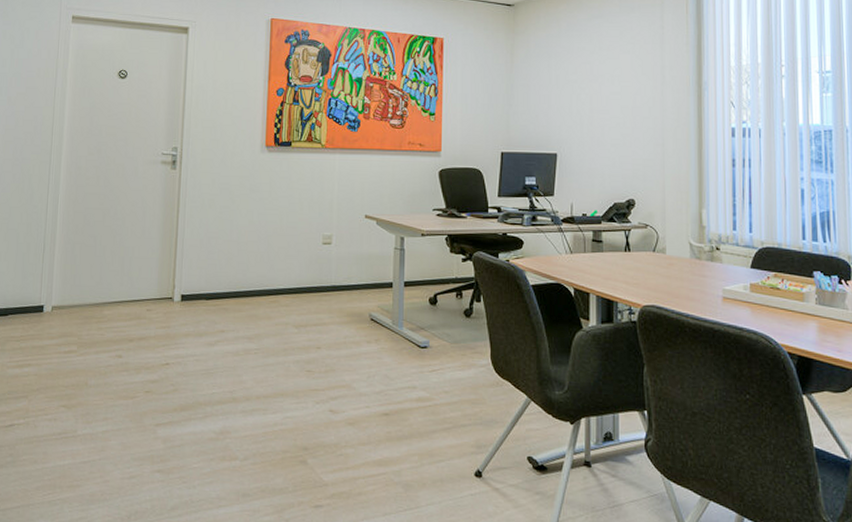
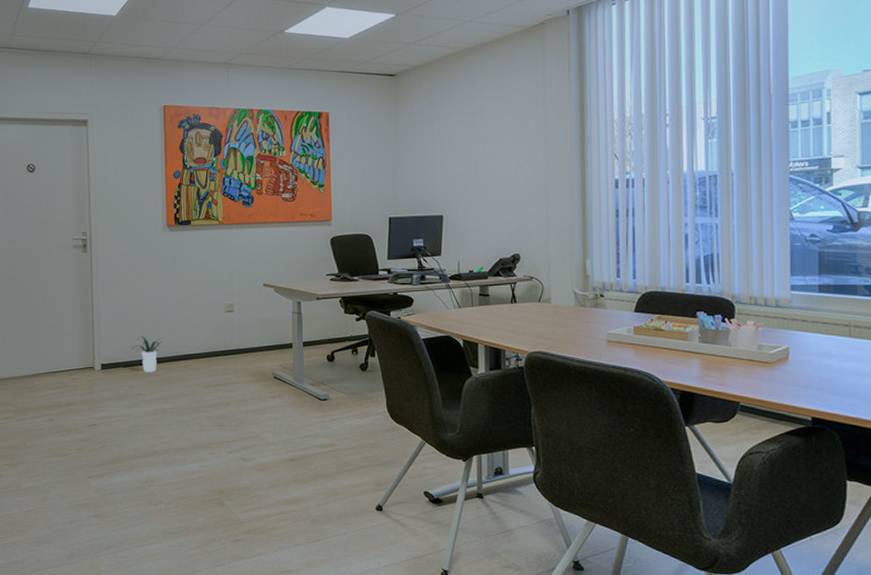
potted plant: none [215,265,252,307] -> present [131,336,163,372]

